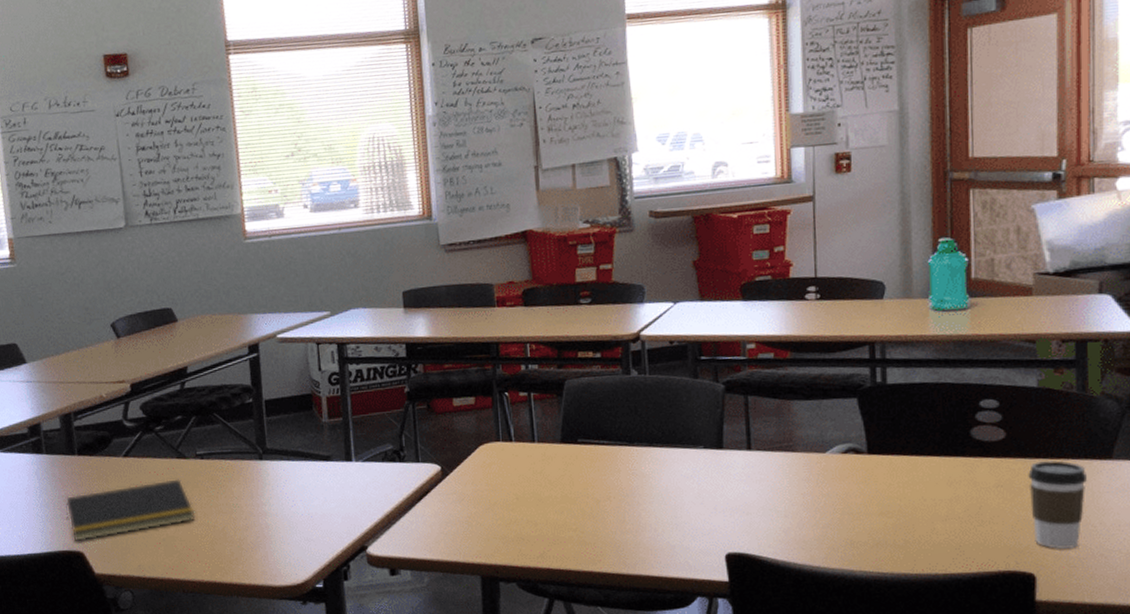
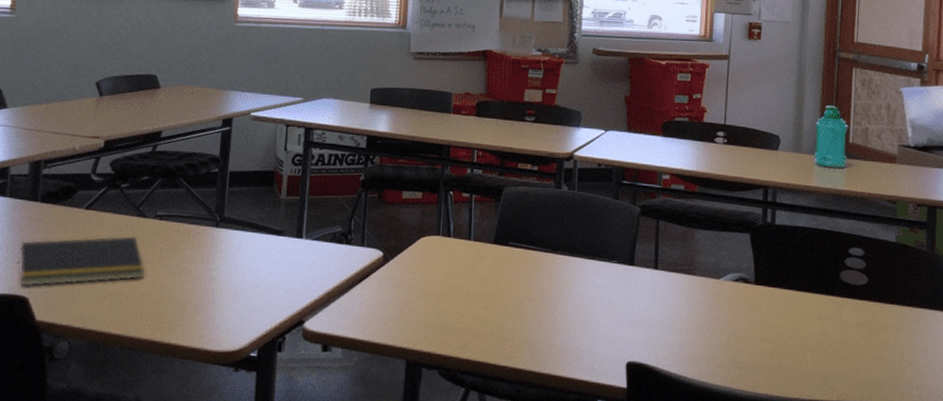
coffee cup: present [1028,460,1088,549] -> none [883,306,931,387]

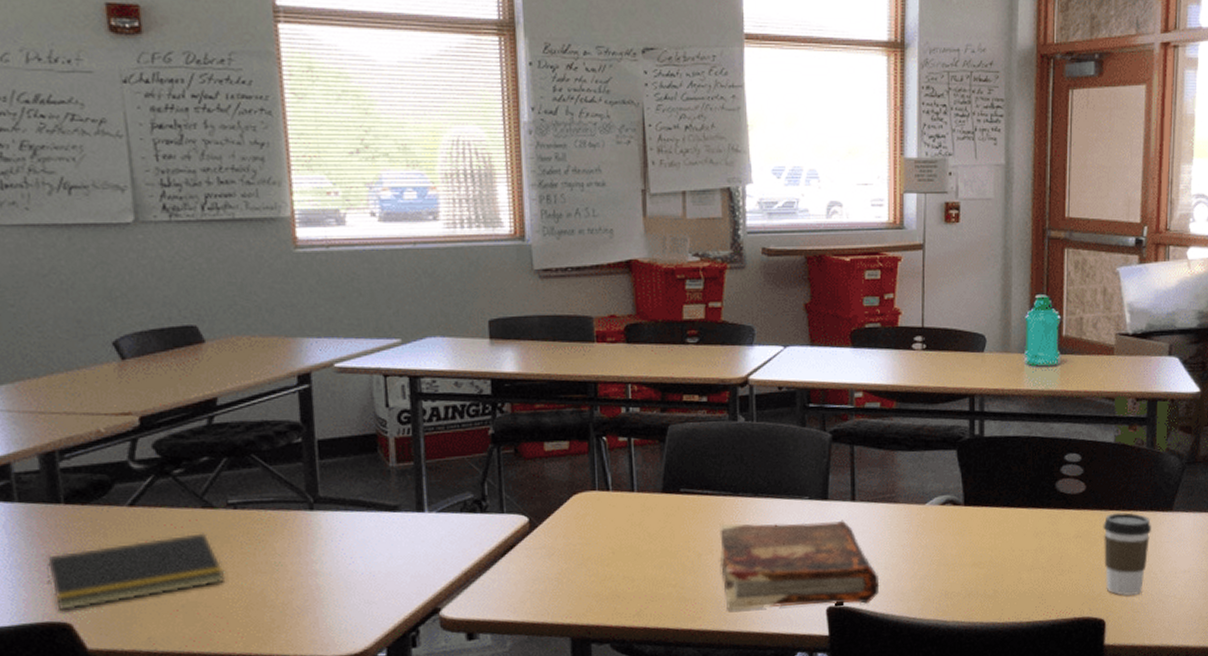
book: none [537,276,675,363] -> present [719,520,880,611]
coffee cup: none [883,306,931,387] -> present [1103,512,1152,596]

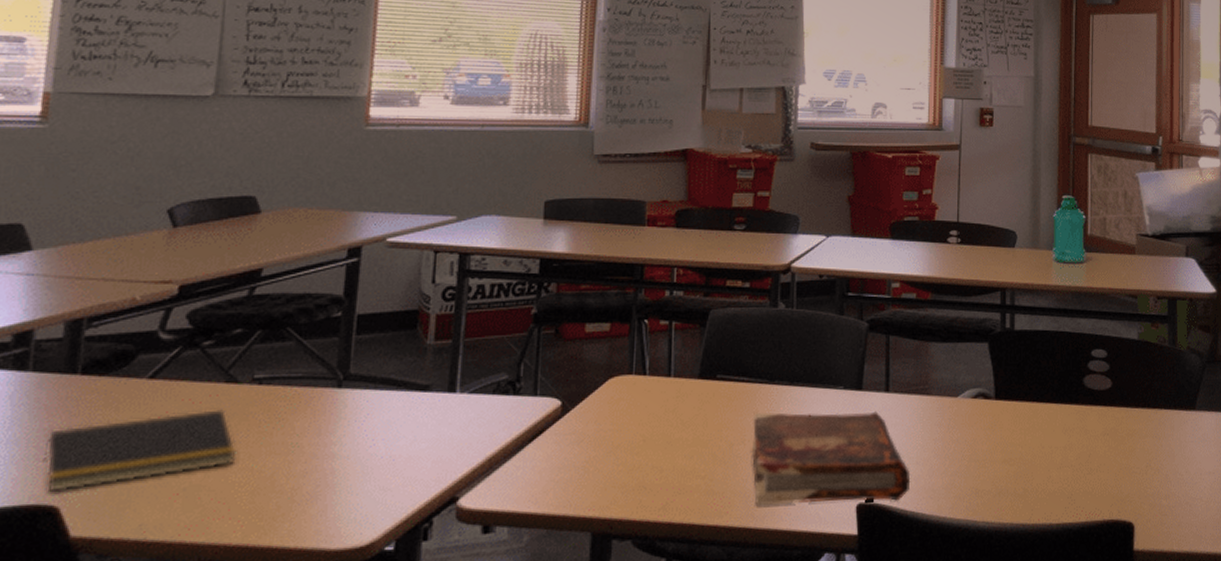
coffee cup: present [1103,512,1152,596] -> none [1129,409,1177,497]

